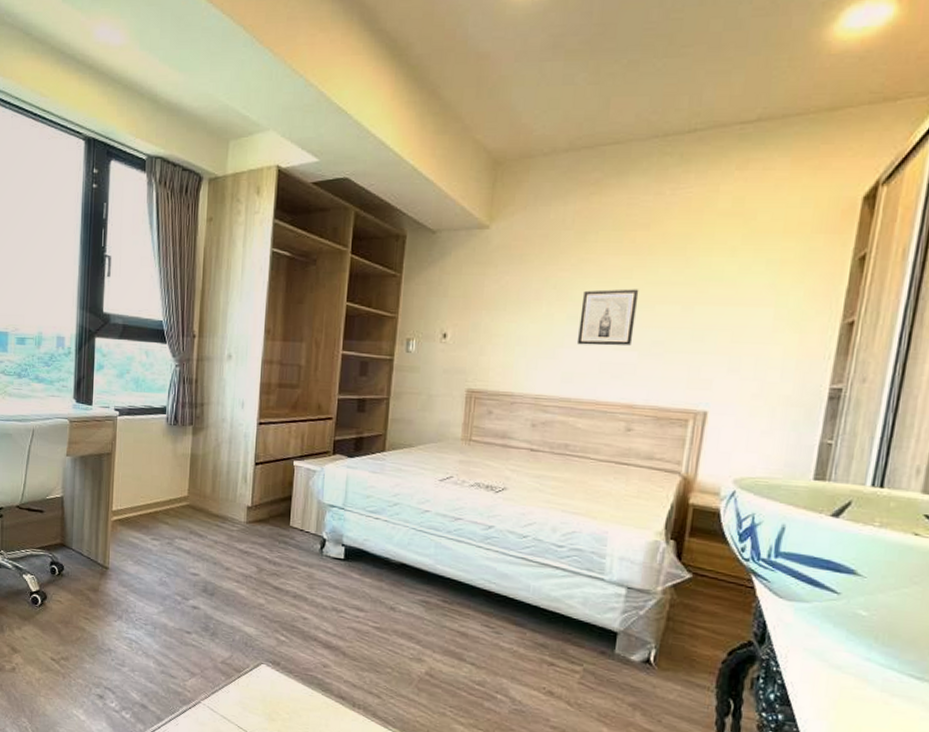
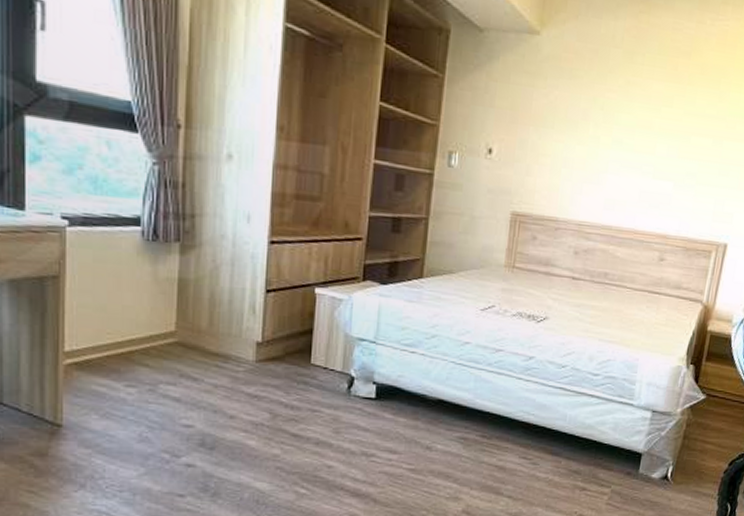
wall art: present [578,289,639,346] -> none [621,115,678,175]

